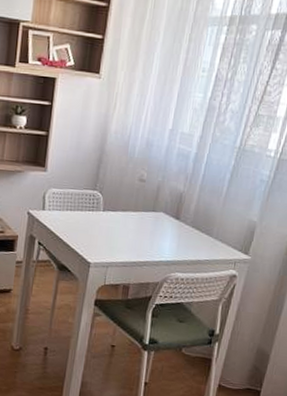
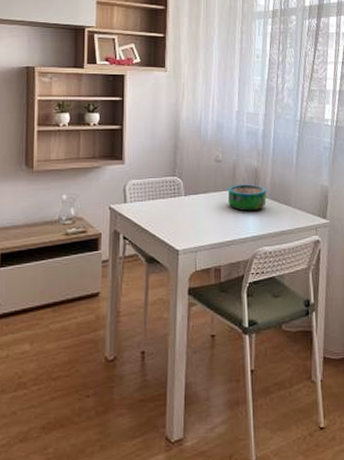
decorative bowl: none [146,207,188,237] -> present [227,184,266,212]

